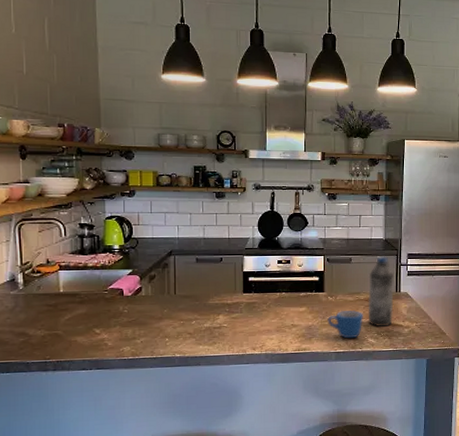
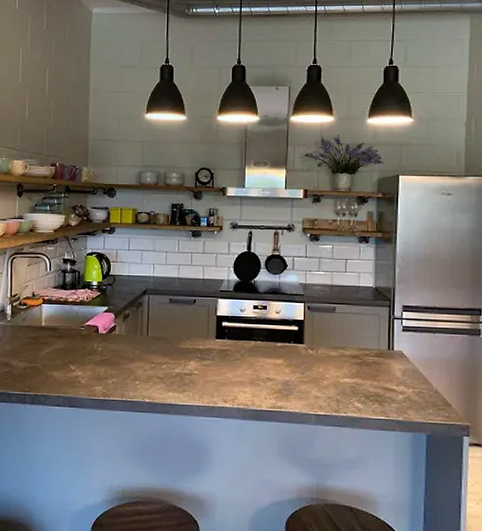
mug: present [327,310,363,339] -> none [307,366,349,401]
water bottle: present [368,256,395,327] -> none [354,307,387,390]

